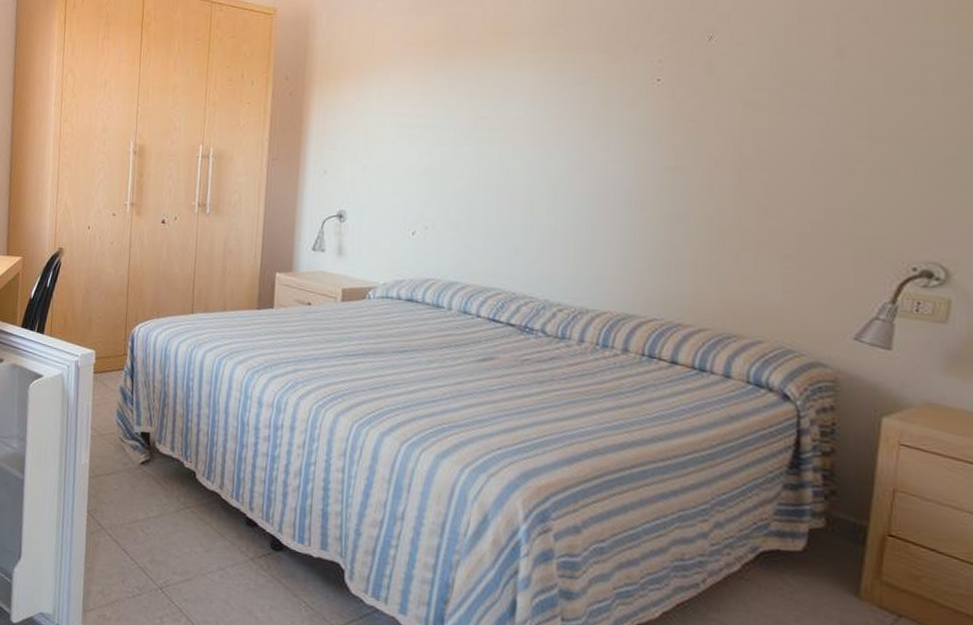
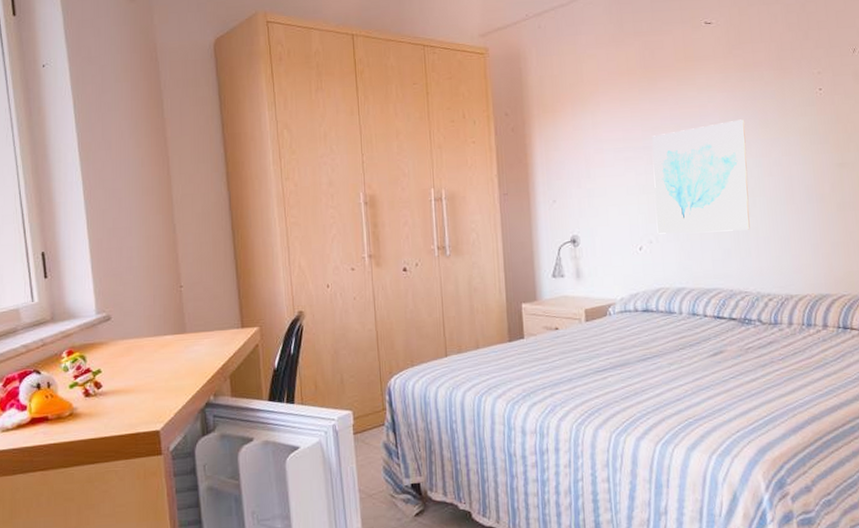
wall art: none [435,106,557,229] -> present [652,119,750,234]

